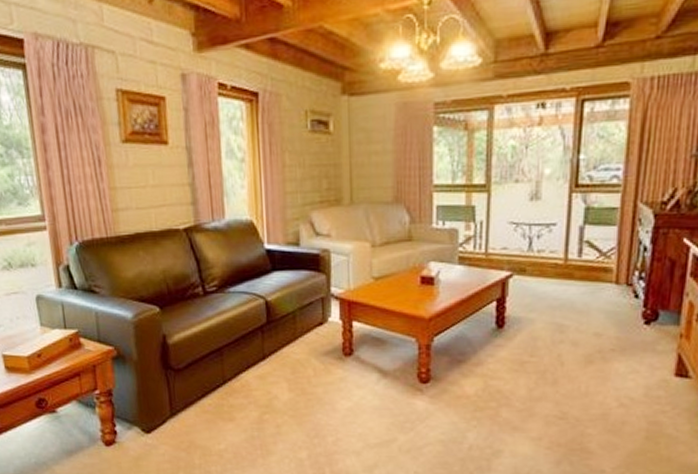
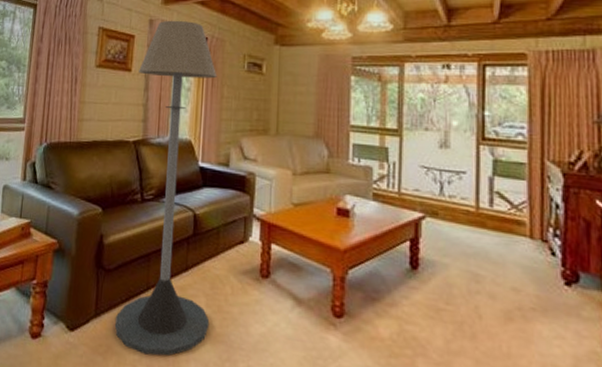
floor lamp: none [177,71,294,443] -> present [115,20,217,357]

